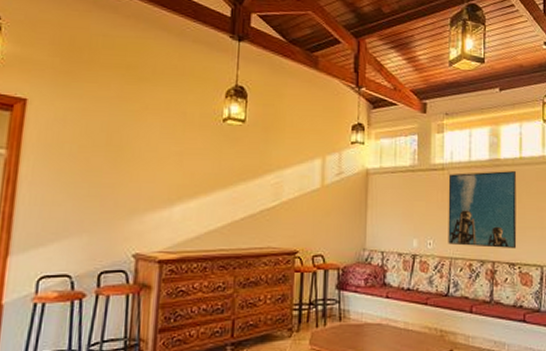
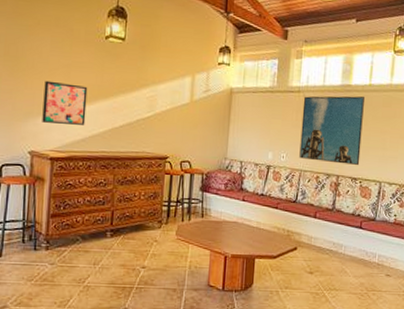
wall art: none [149,171,203,220] -> present [42,80,88,125]

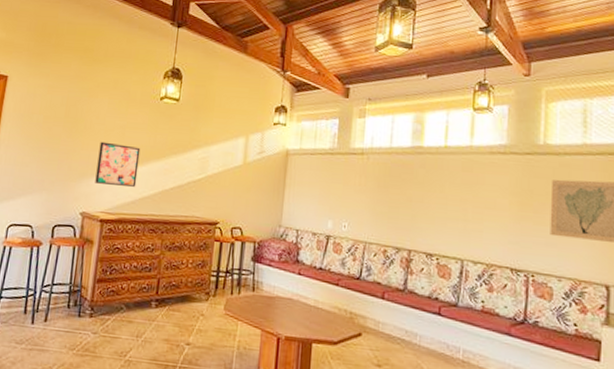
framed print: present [299,96,364,165] -> none [363,158,439,239]

